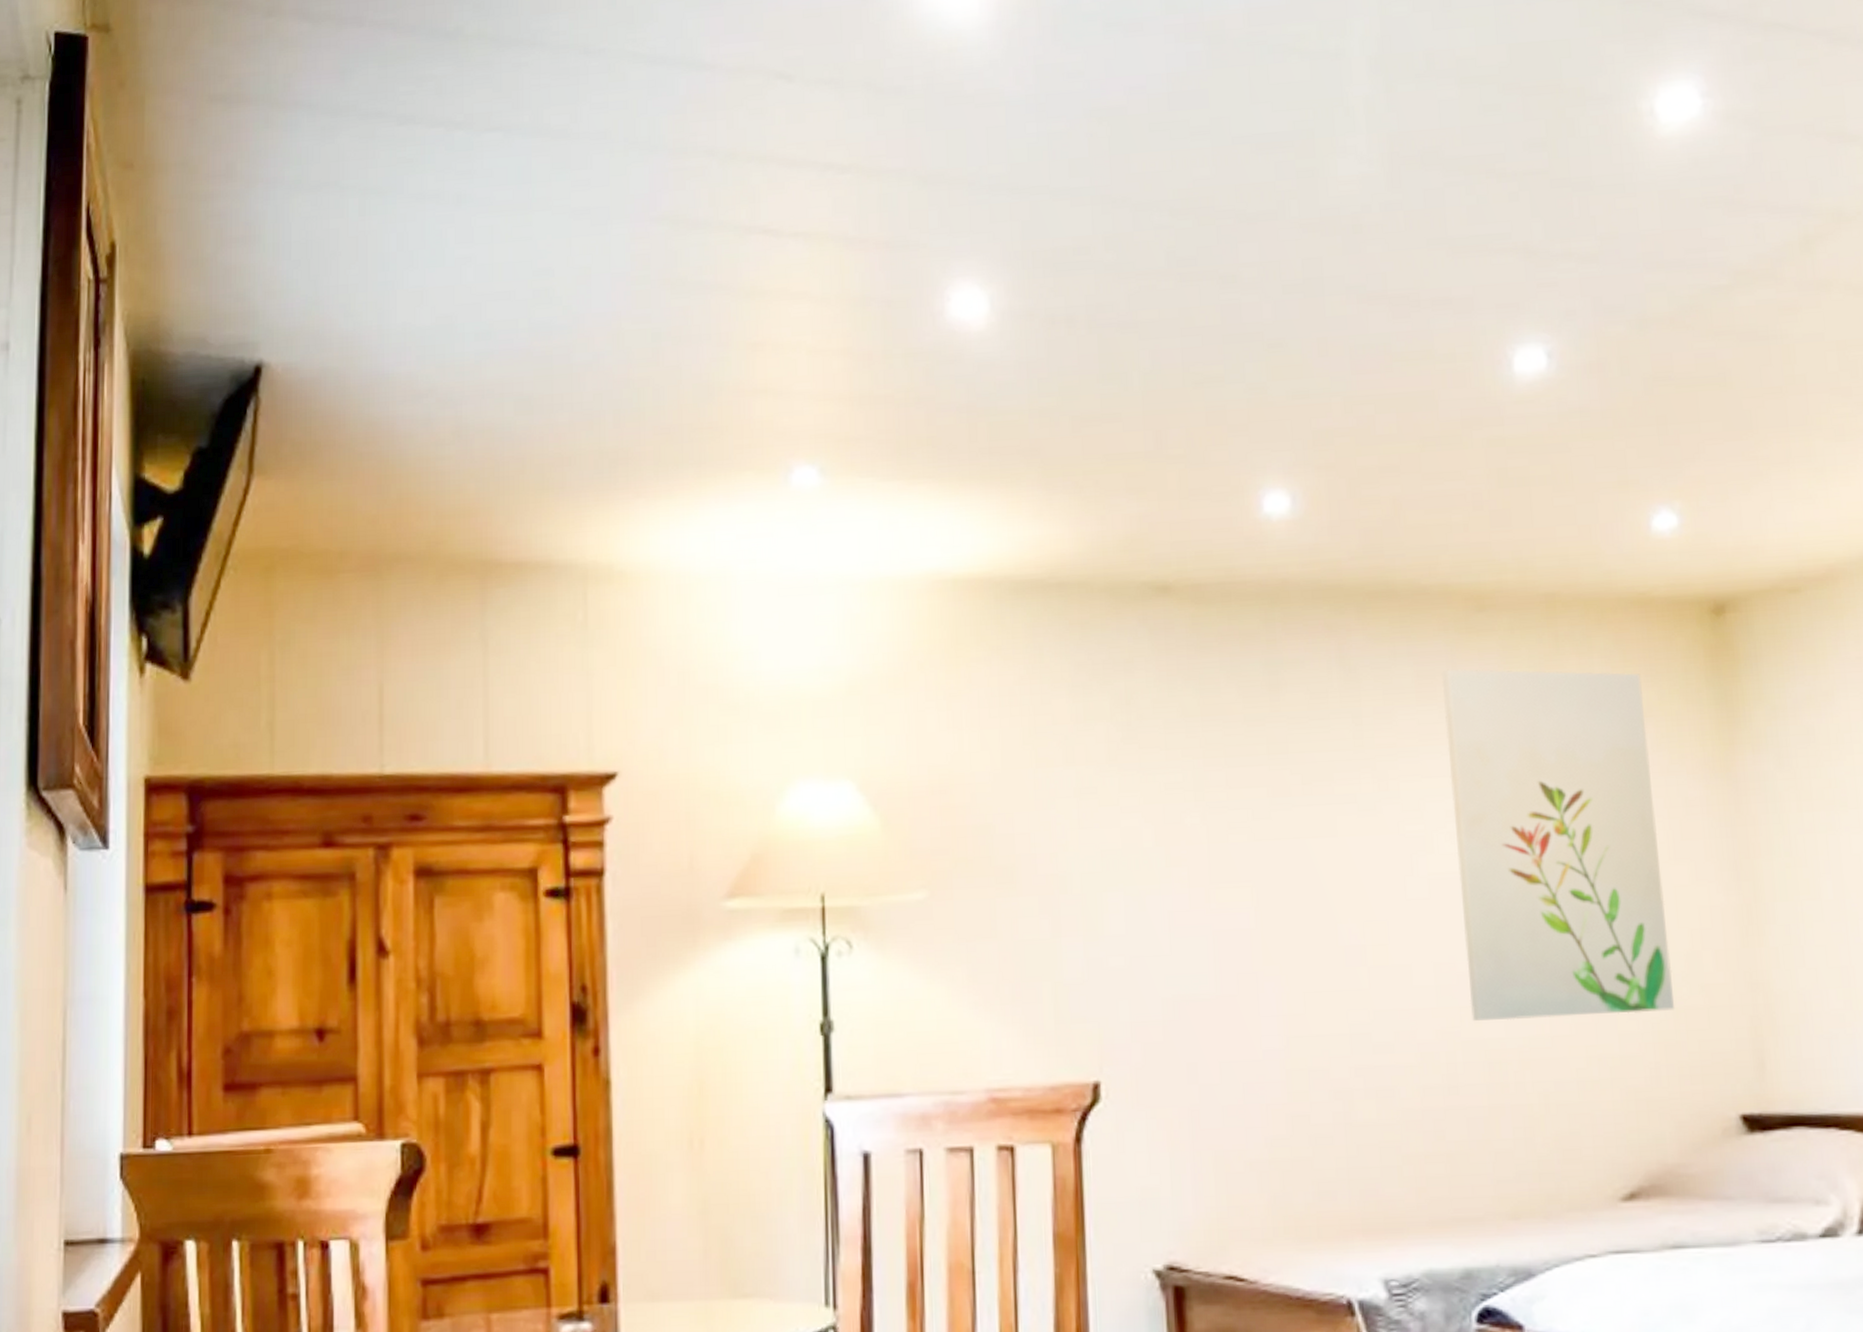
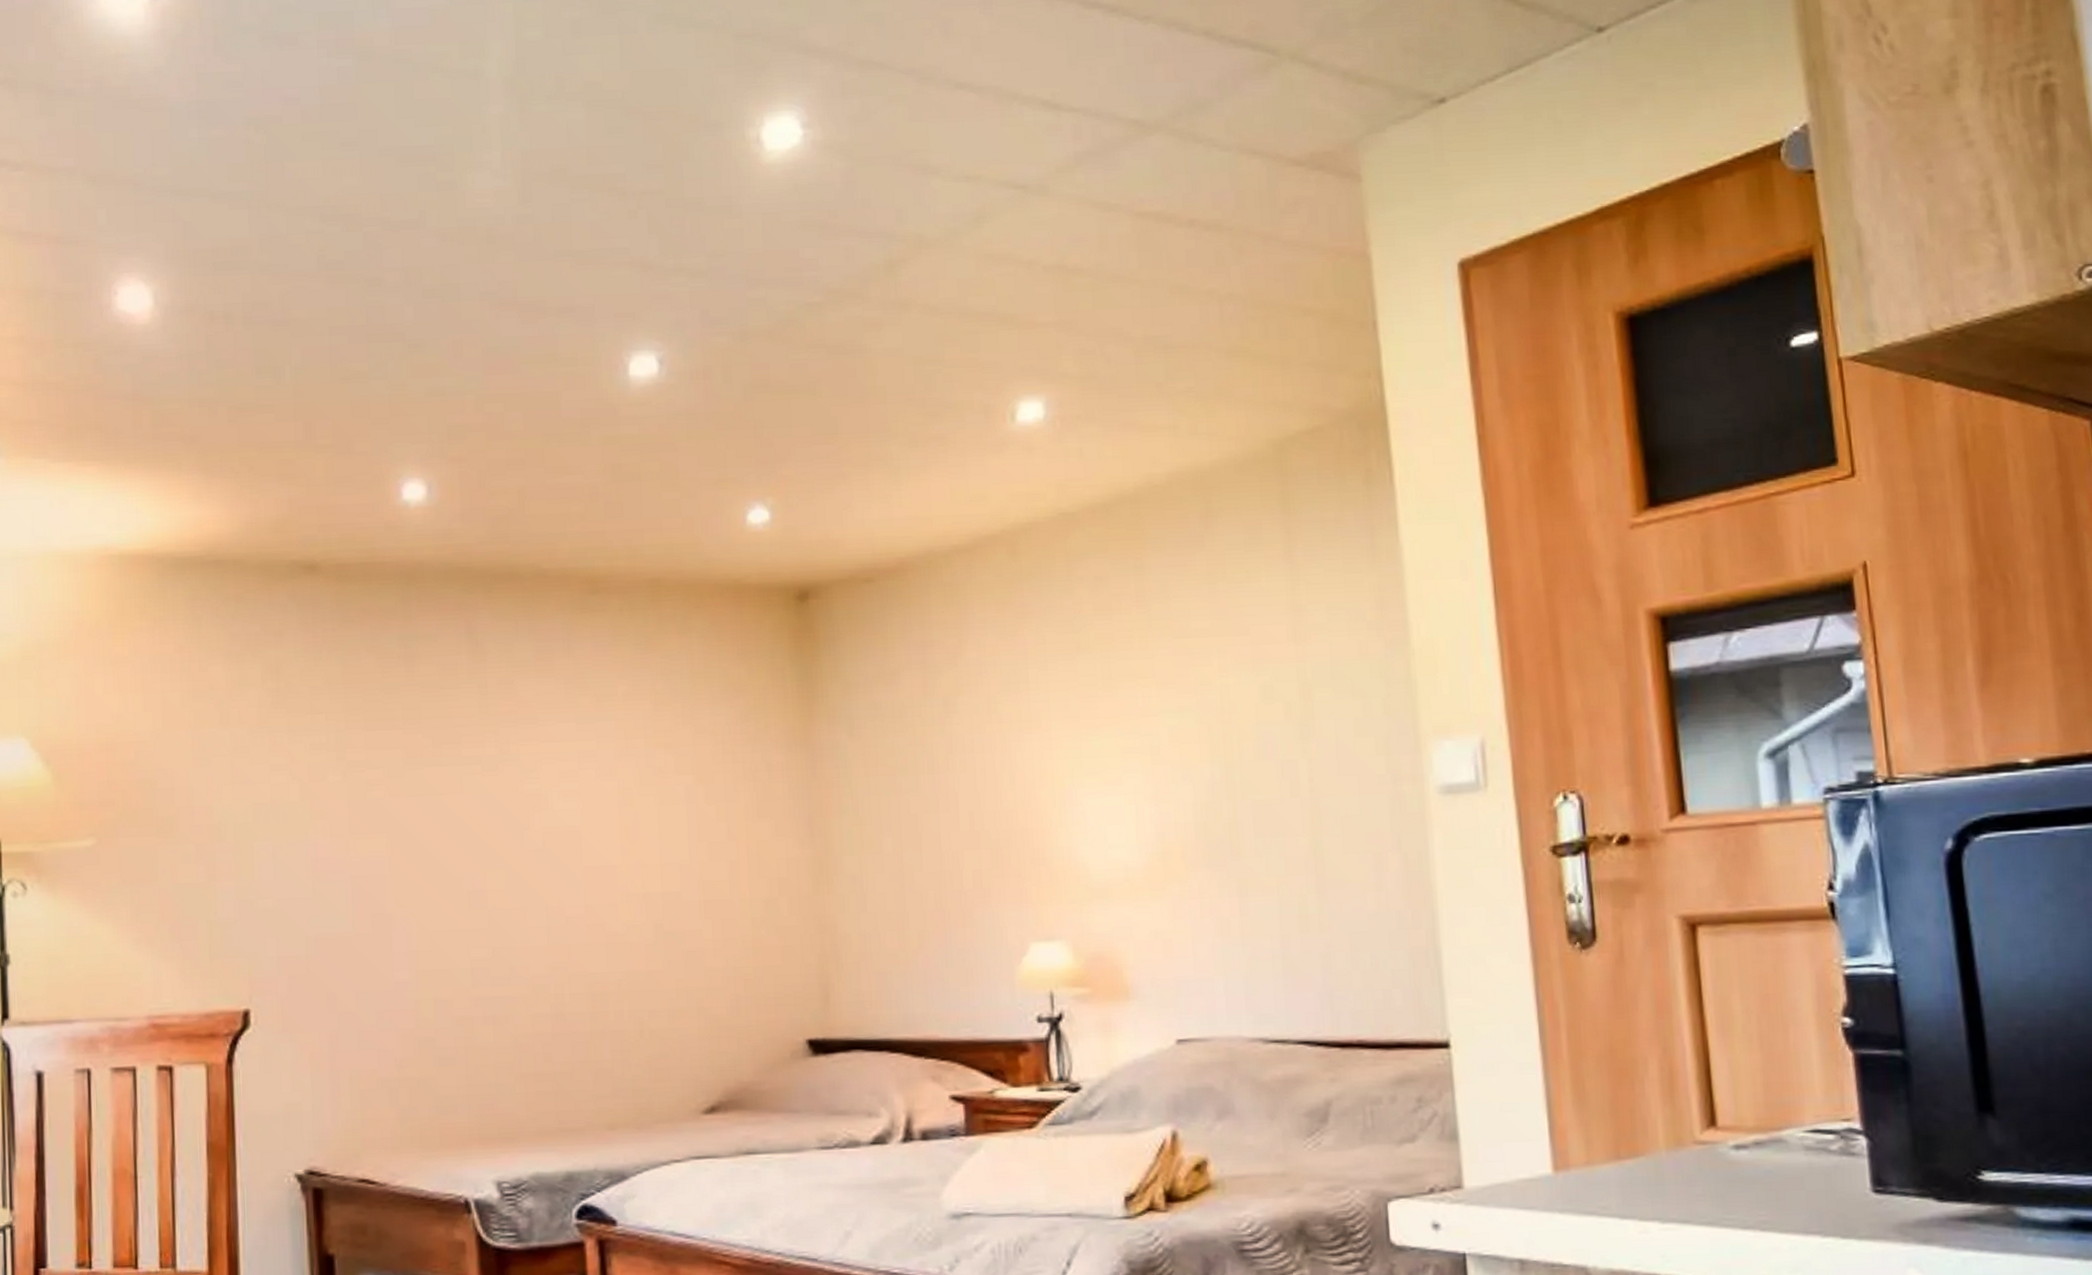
wall art: present [1441,669,1675,1021] -> none [558,645,754,957]

